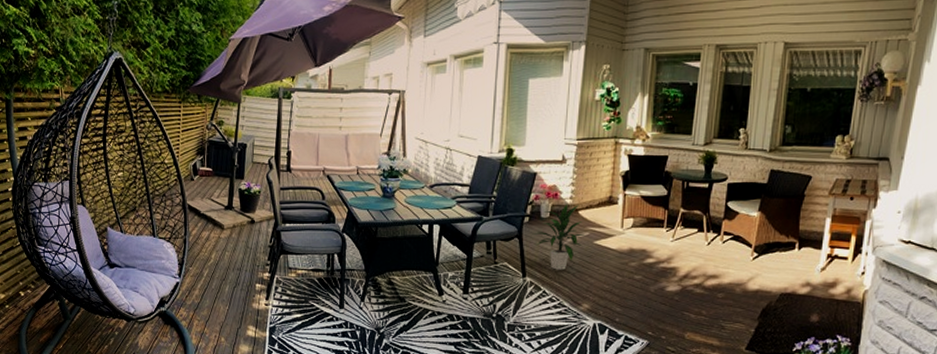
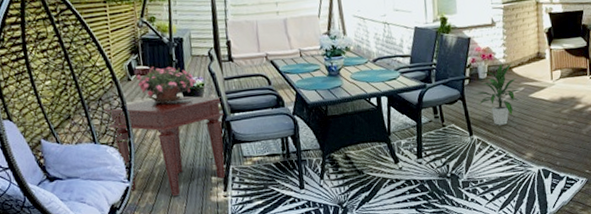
side table: none [166,201,276,298] -> present [104,96,226,197]
potted flower: none [199,169,254,207] -> present [136,66,197,105]

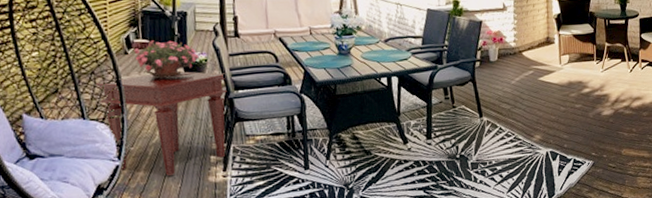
indoor plant: present [474,63,521,125] -> none [485,46,531,108]

